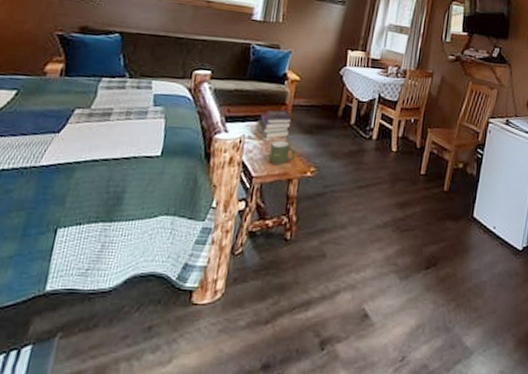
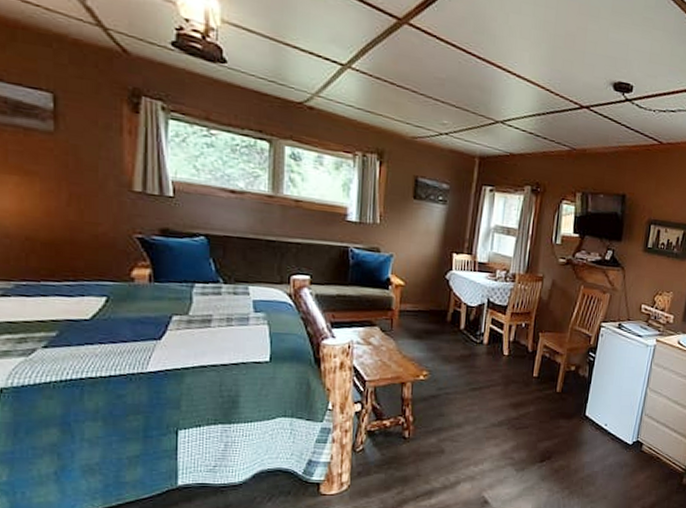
books: present [257,110,292,140] -> none [364,315,400,345]
mug: present [269,140,296,166] -> none [380,345,407,370]

